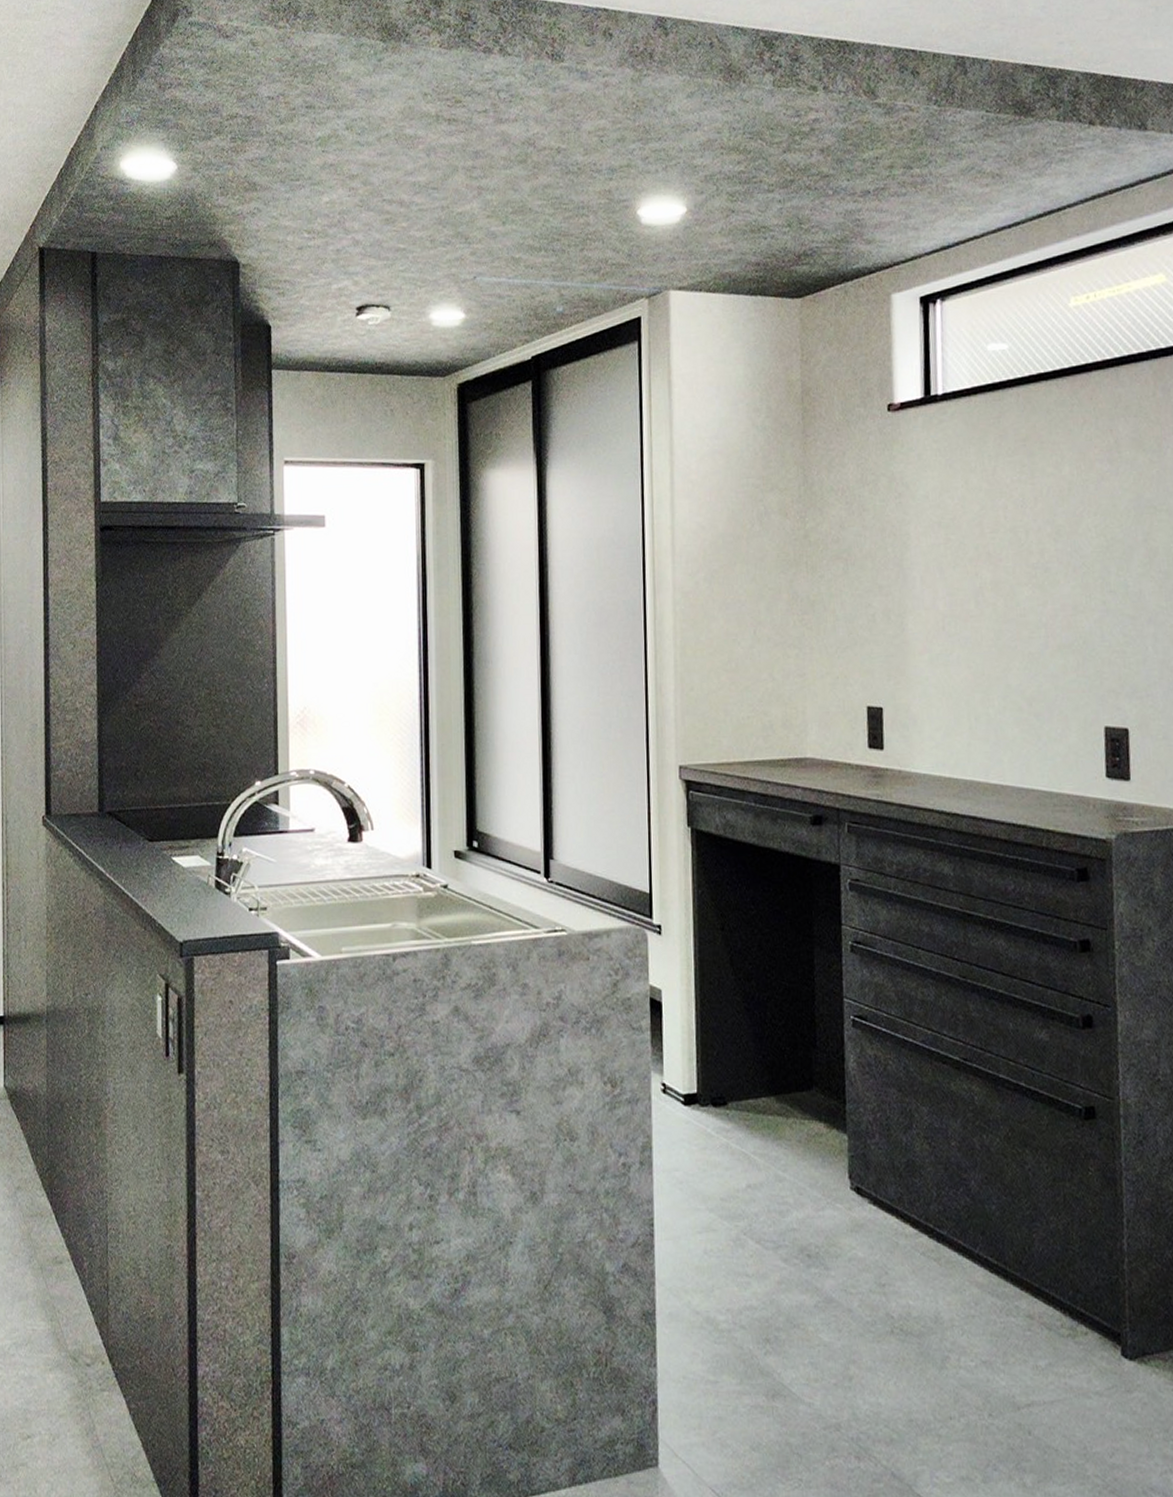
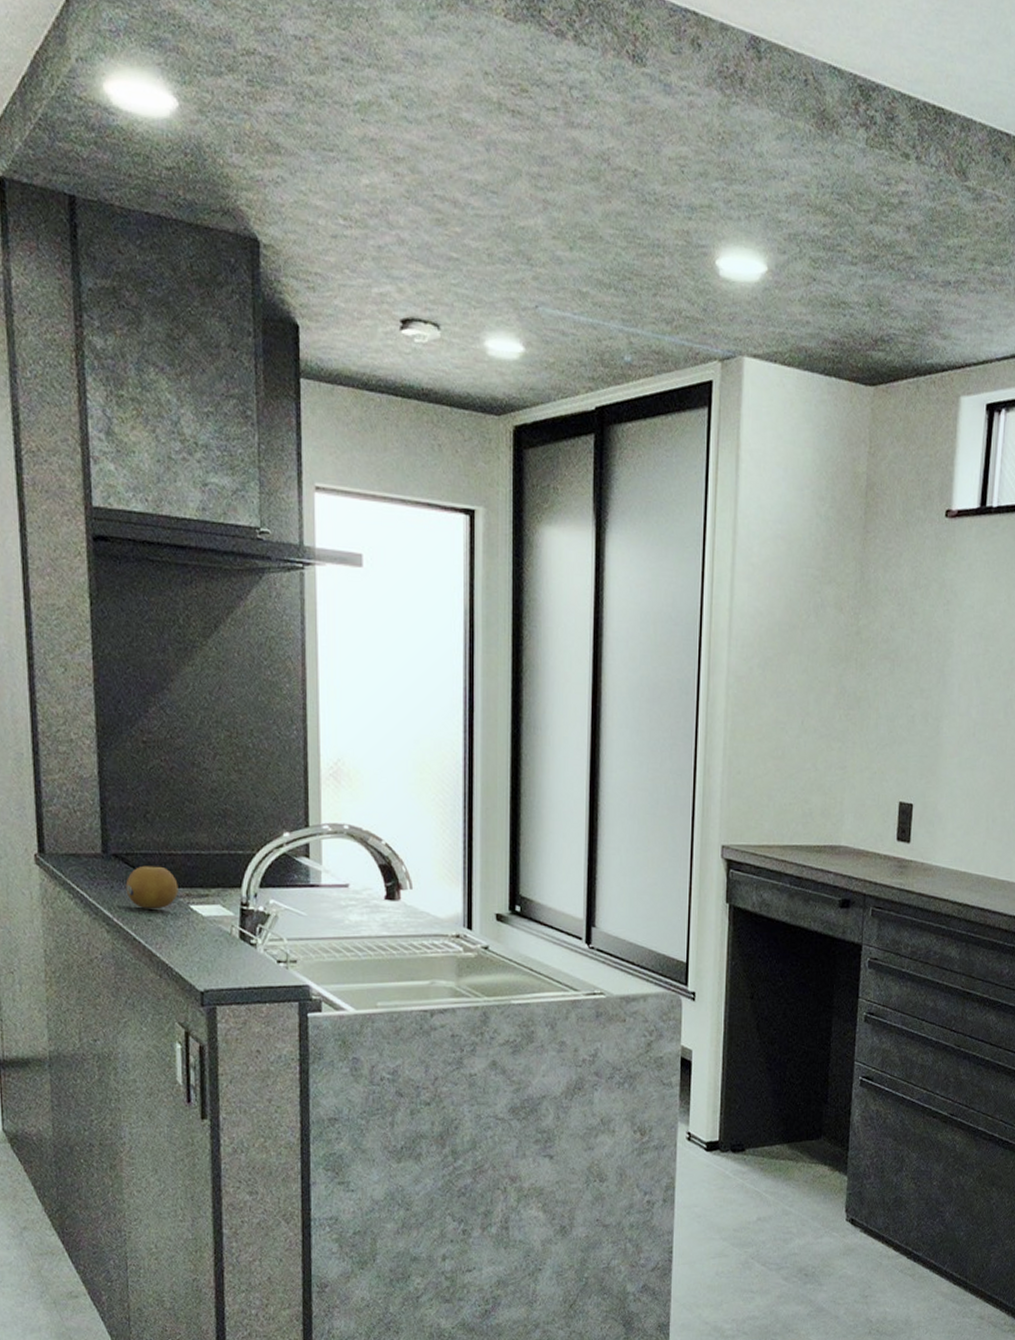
fruit: none [117,821,162,863] -> present [125,865,178,910]

